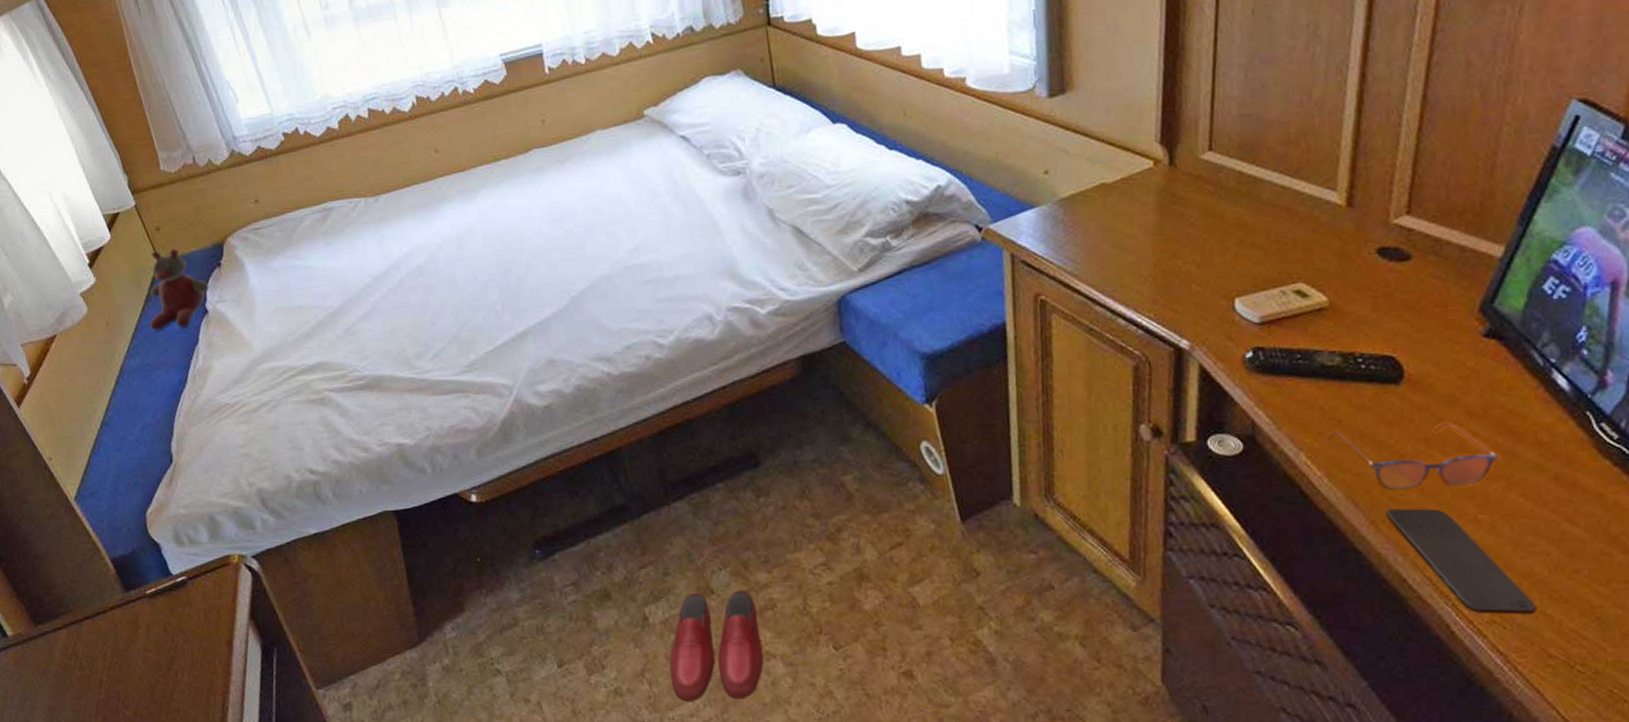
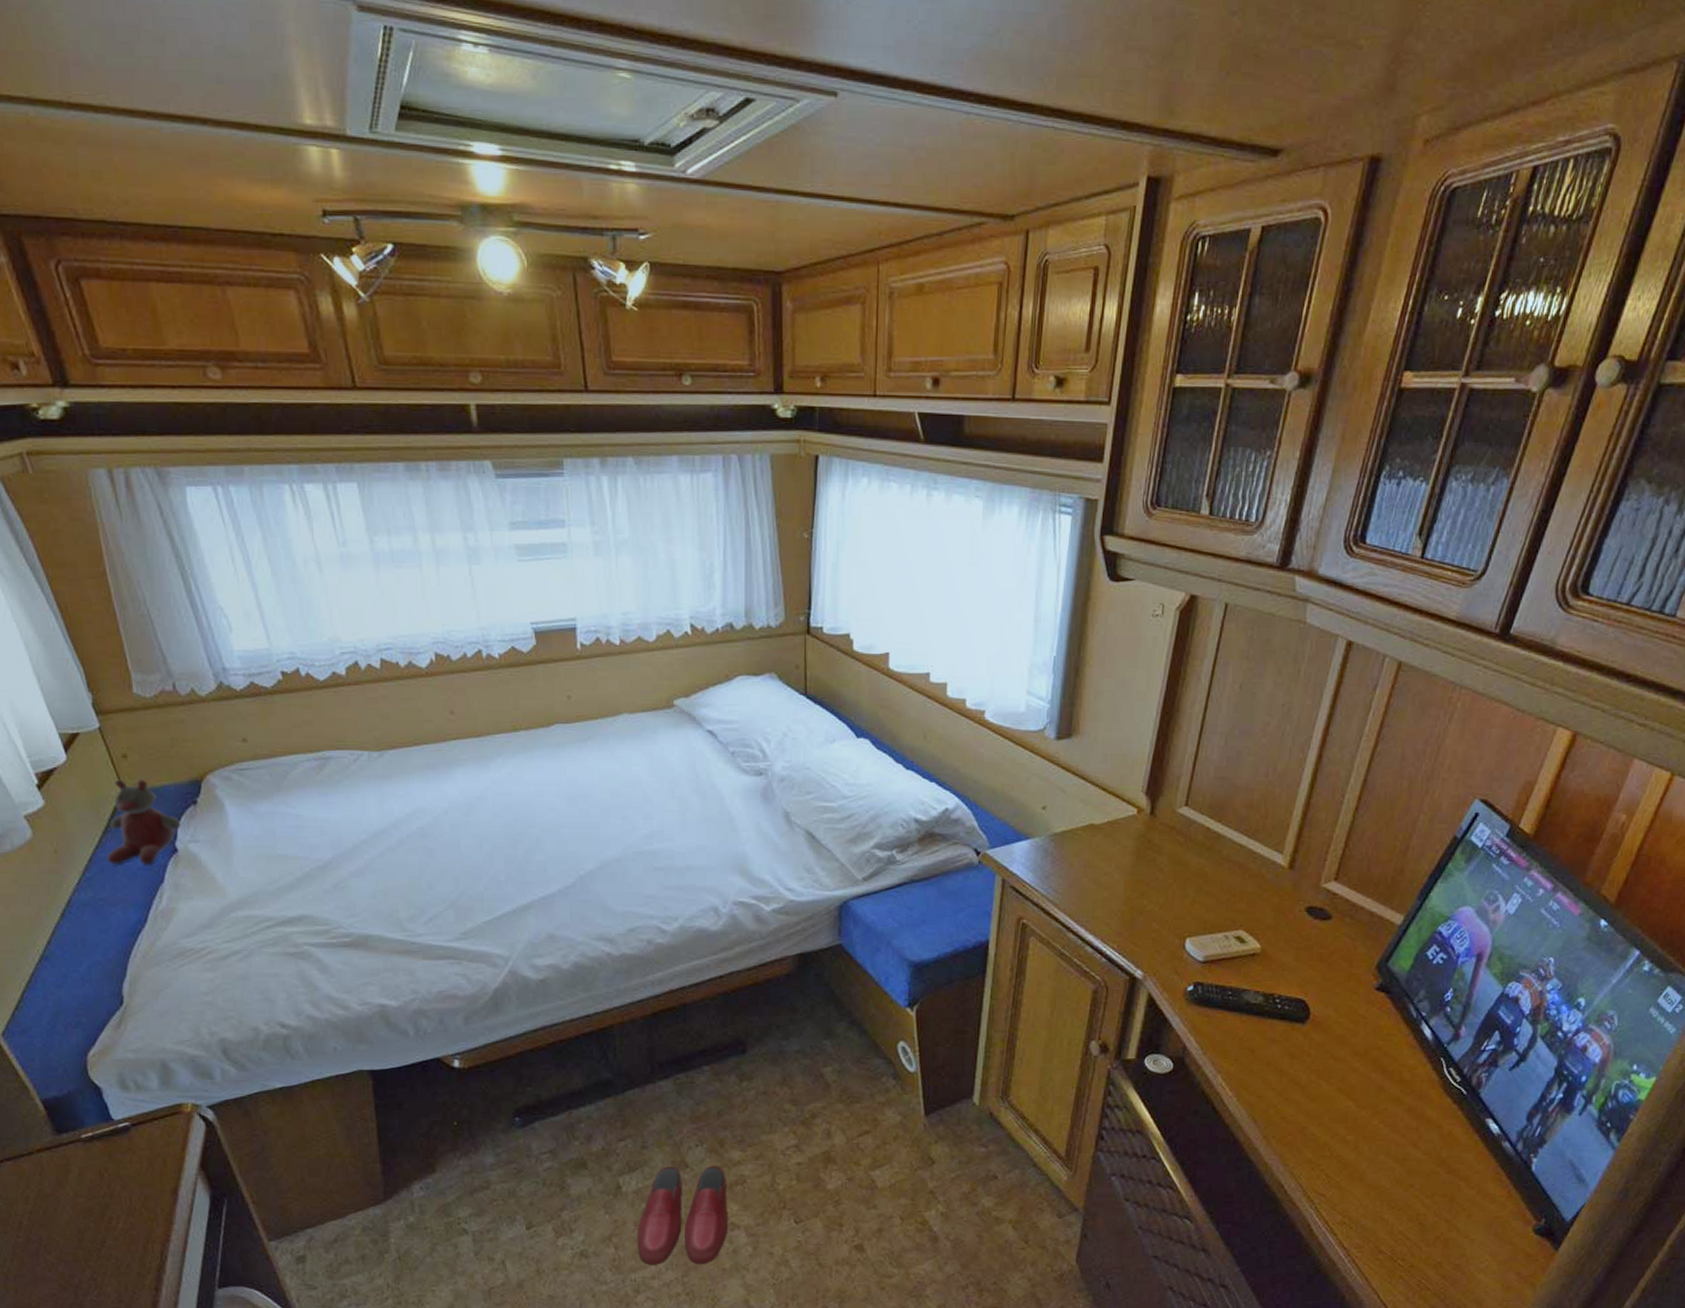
glasses: present [1327,423,1500,490] -> none [1241,1059,1371,1111]
smartphone: present [1386,508,1538,615] -> none [1277,1126,1378,1218]

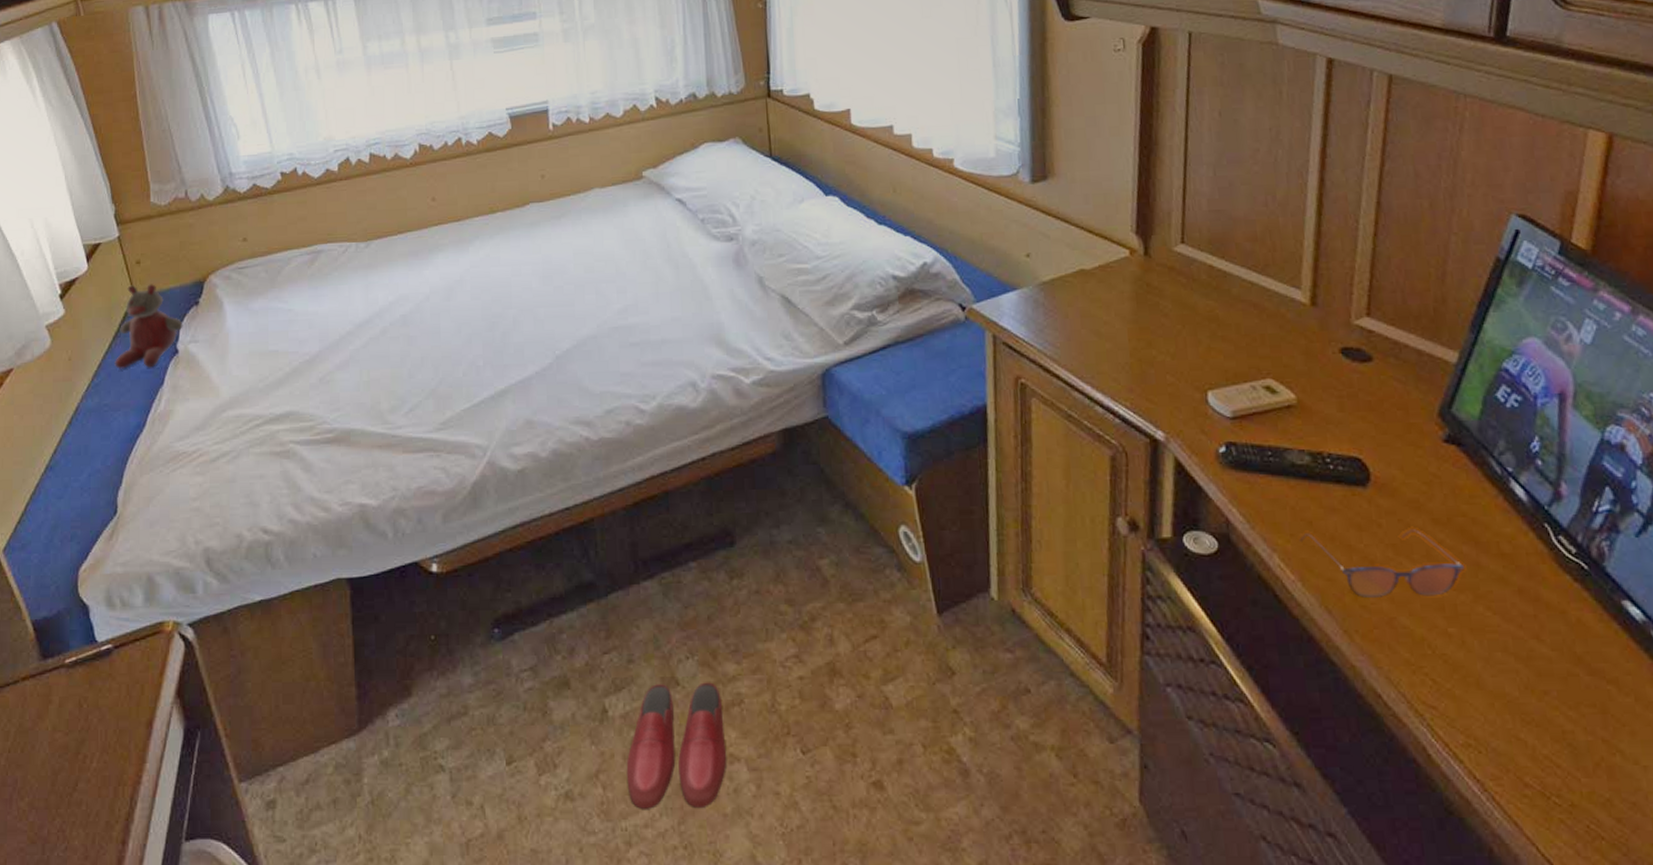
glasses: none [1241,1059,1371,1111] -> present [1299,529,1465,598]

